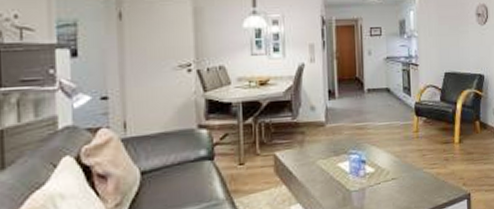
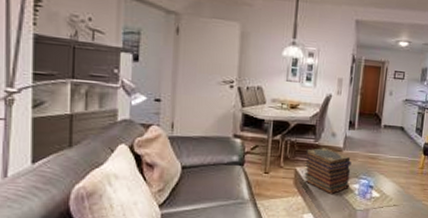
book stack: none [284,125,339,178] -> present [304,148,352,195]

